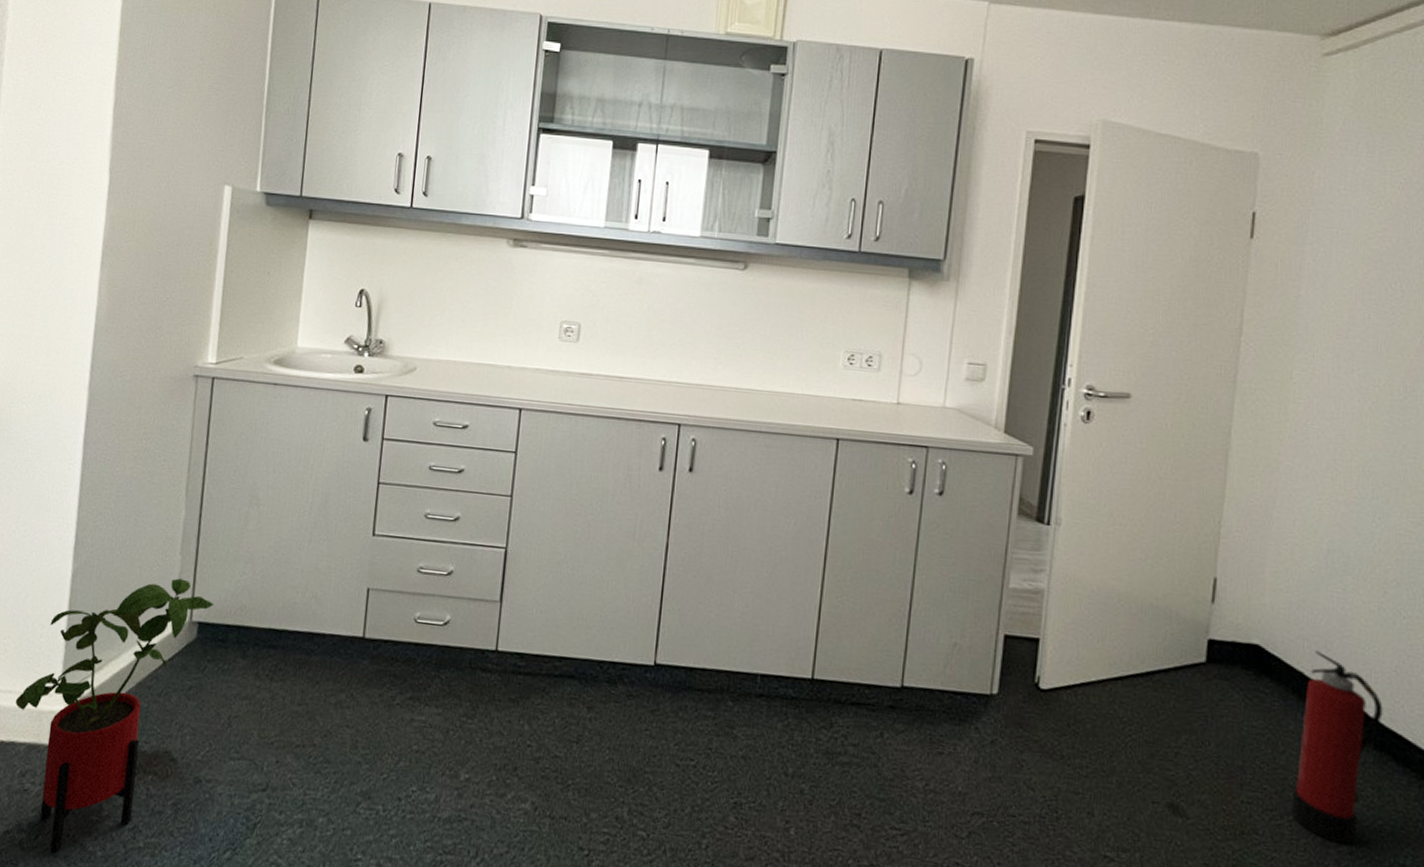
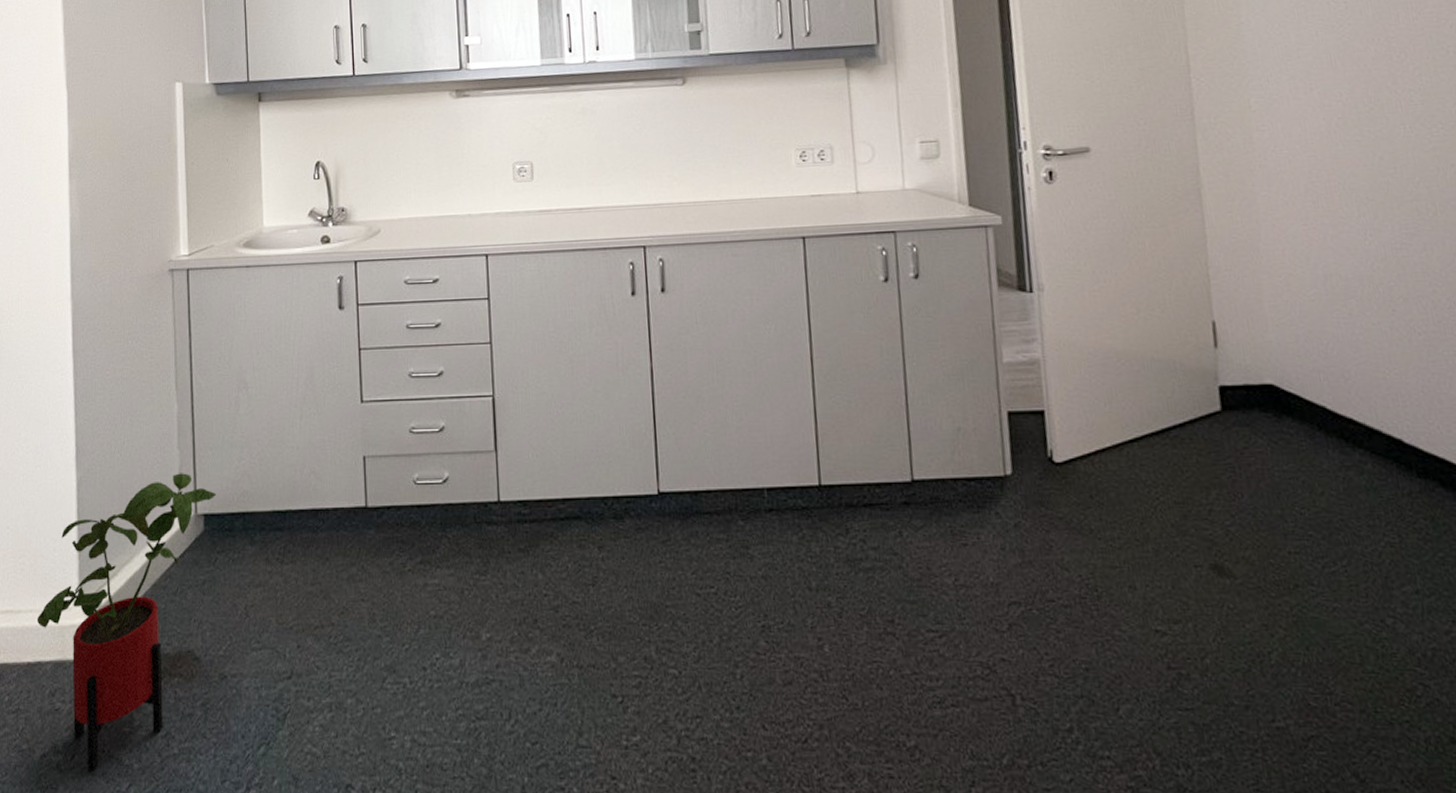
fire extinguisher: present [1292,650,1383,845] -> none [1331,381,1419,584]

